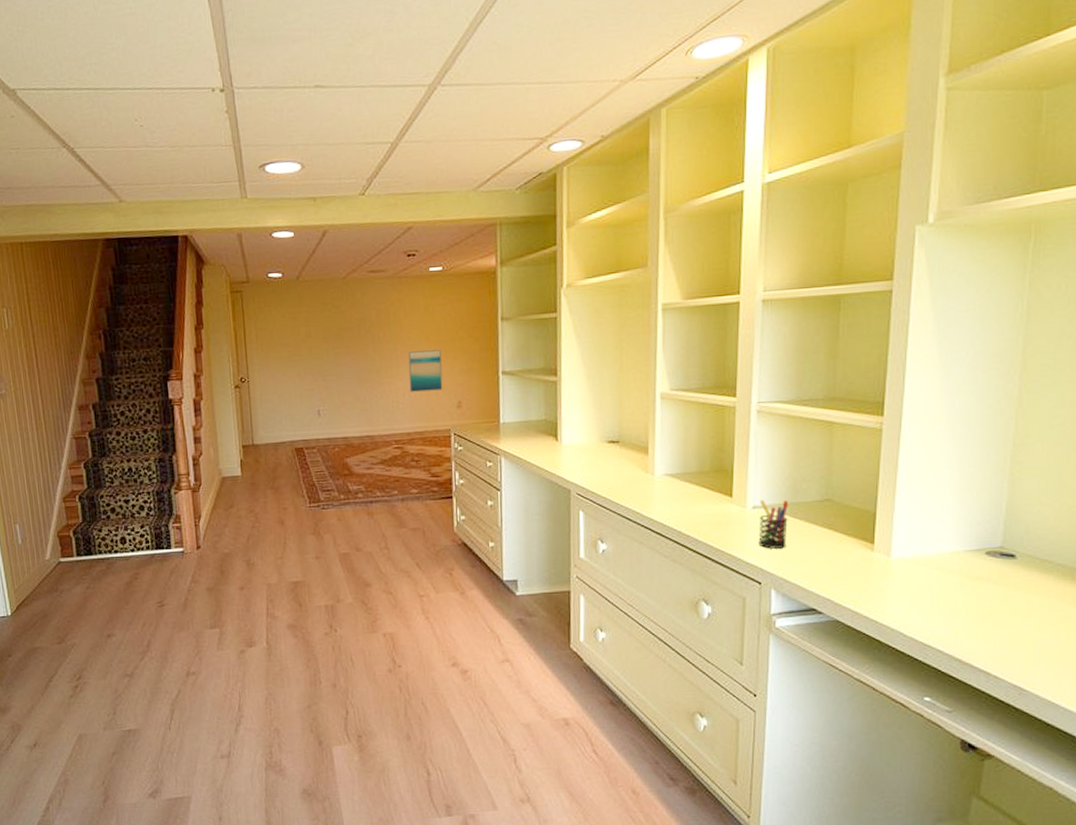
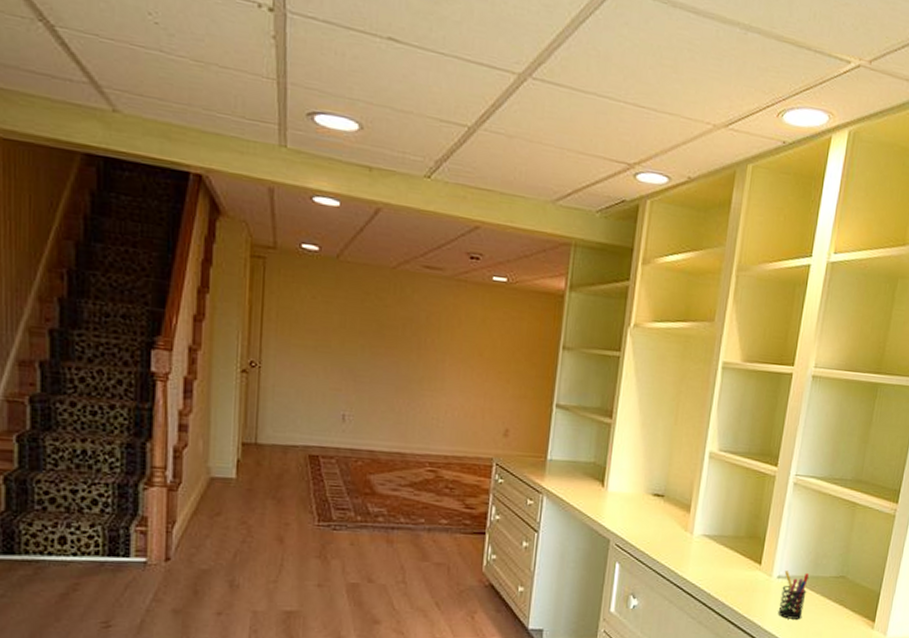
wall art: present [407,350,443,392] -> none [453,365,494,414]

